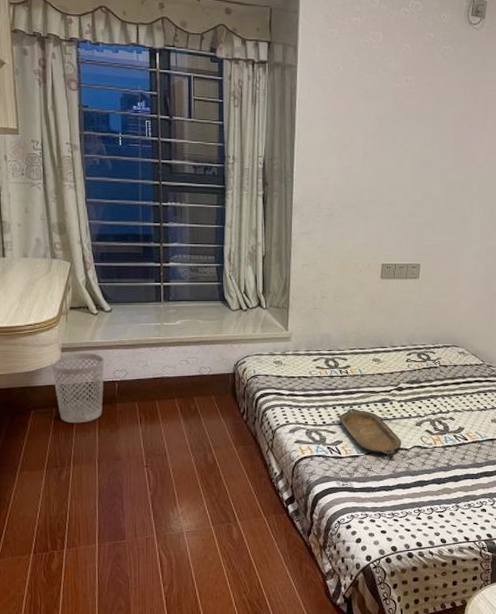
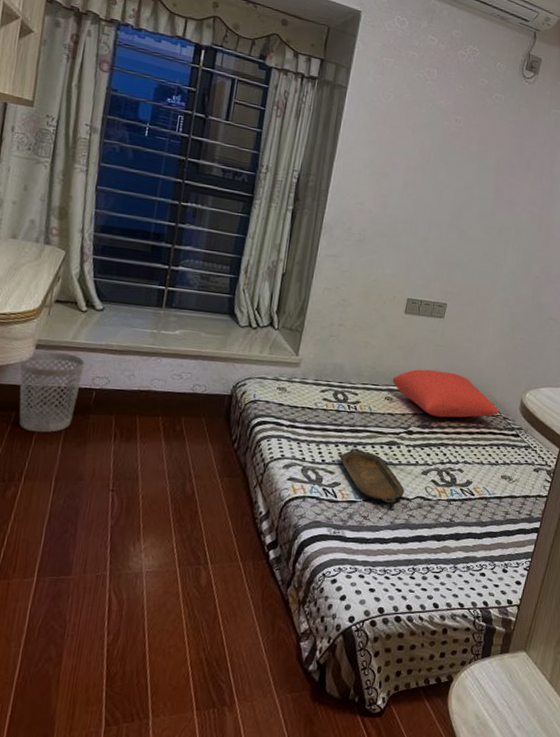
cushion: none [378,329,483,372] -> present [393,369,500,418]

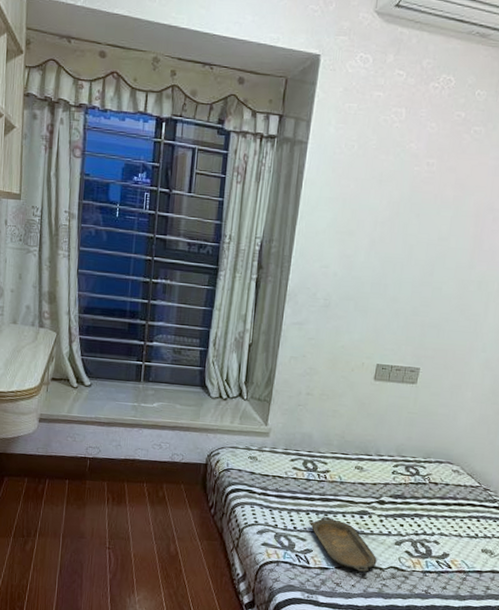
wastebasket: present [19,352,86,433] -> none [28,425,80,496]
cushion: present [393,369,500,418] -> none [363,438,480,488]

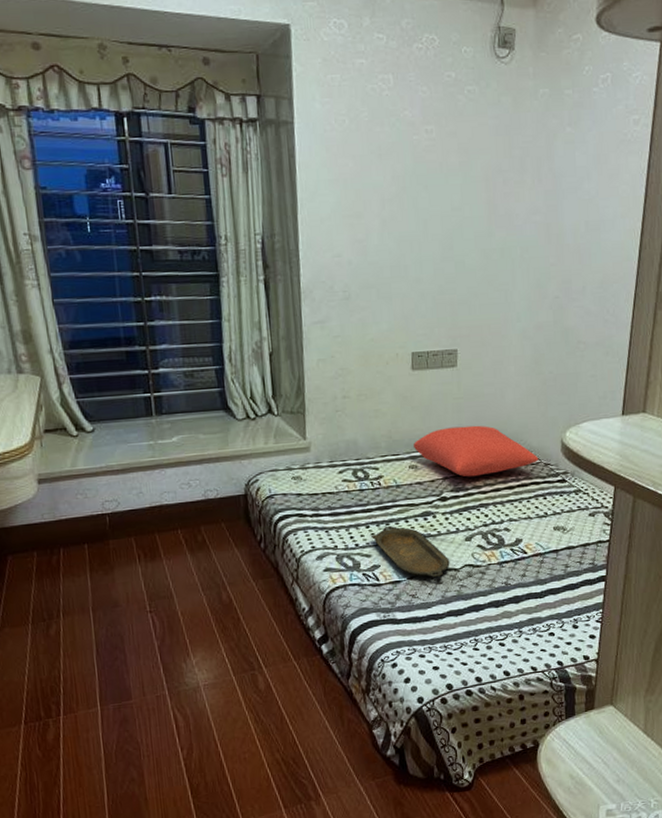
cushion: none [363,438,480,488] -> present [414,425,539,477]

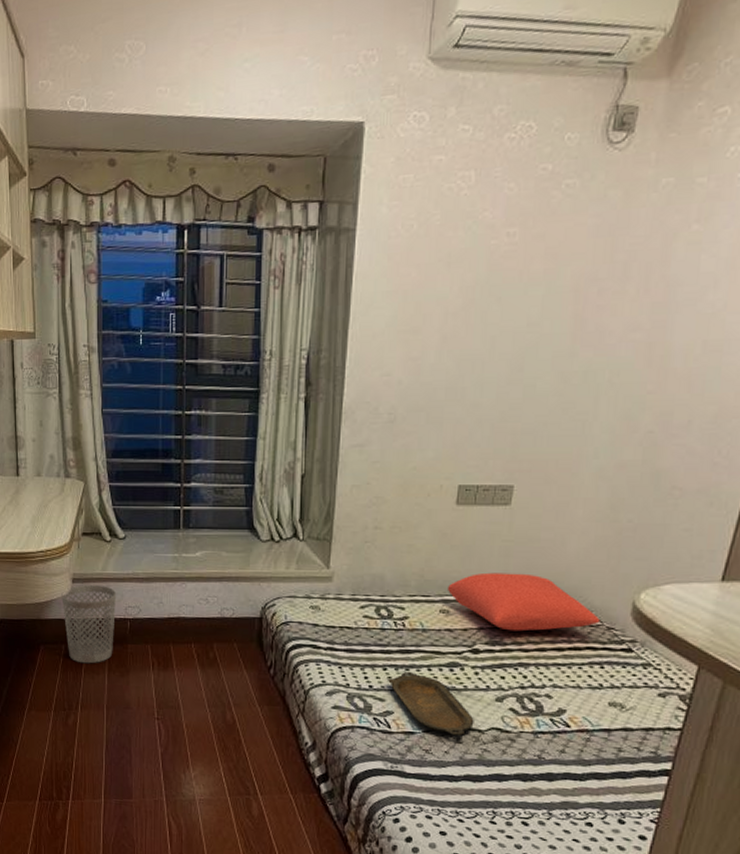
wastebasket: none [27,482,93,568] -> present [61,585,117,664]

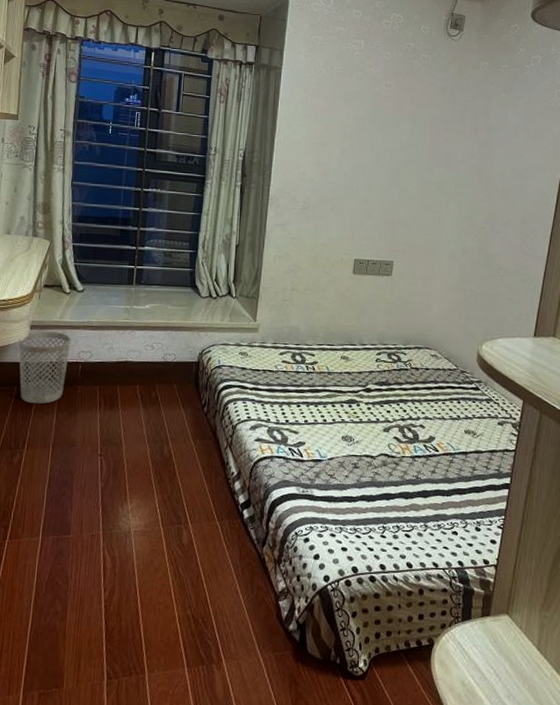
serving tray: present [388,672,474,735] -> none [301,408,368,461]
cushion: present [448,572,601,632] -> none [347,327,456,374]

